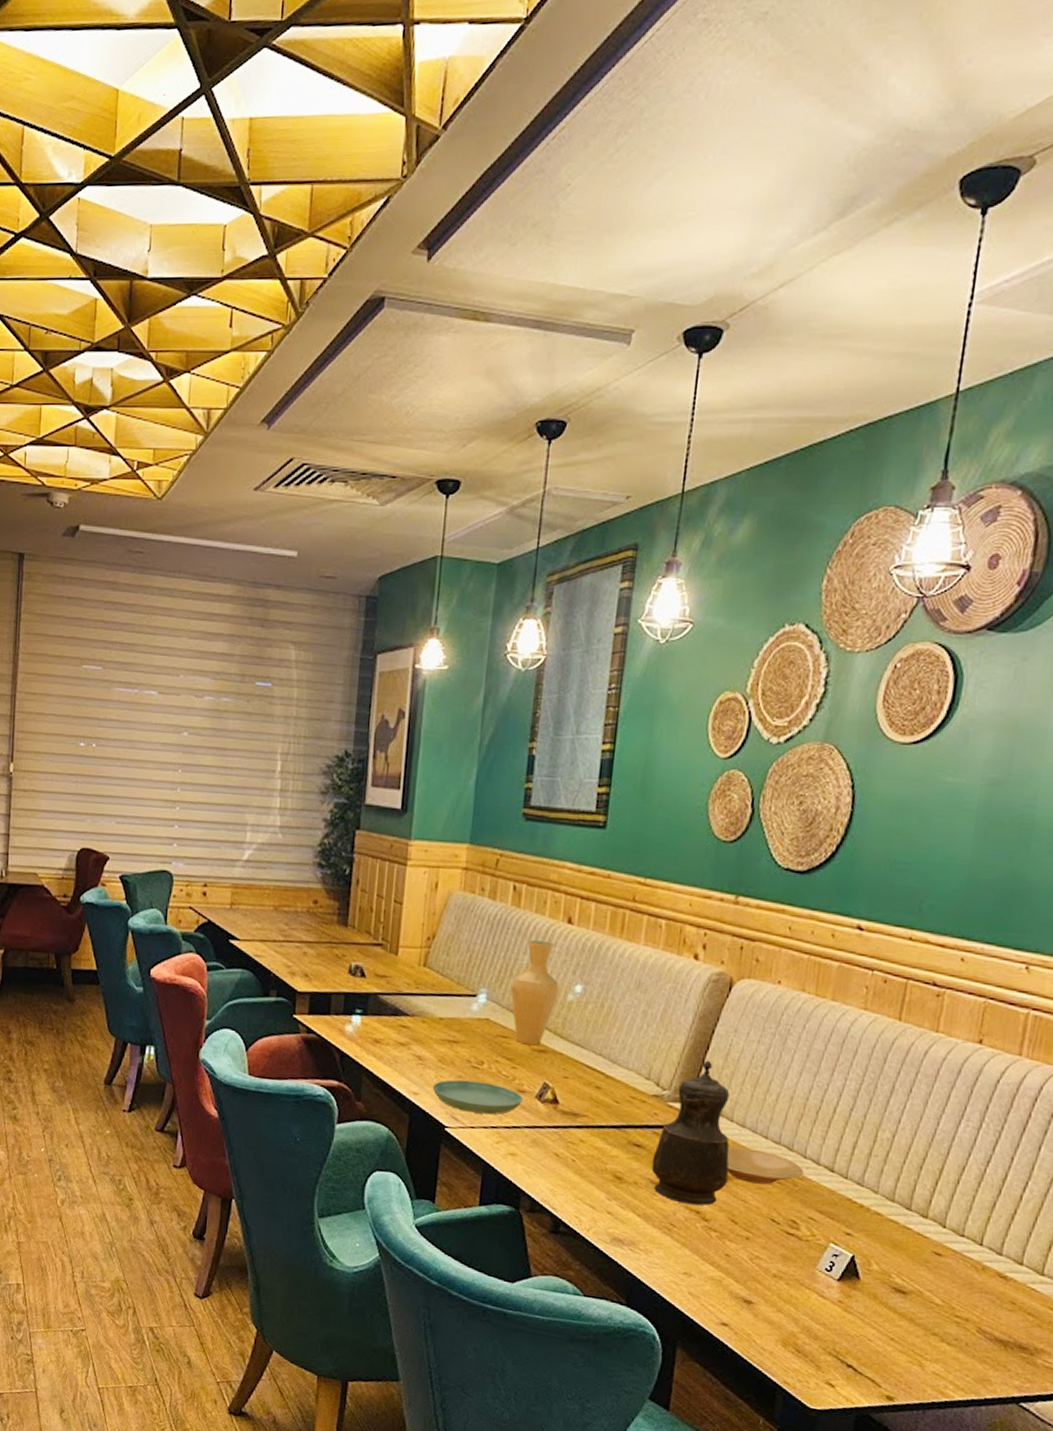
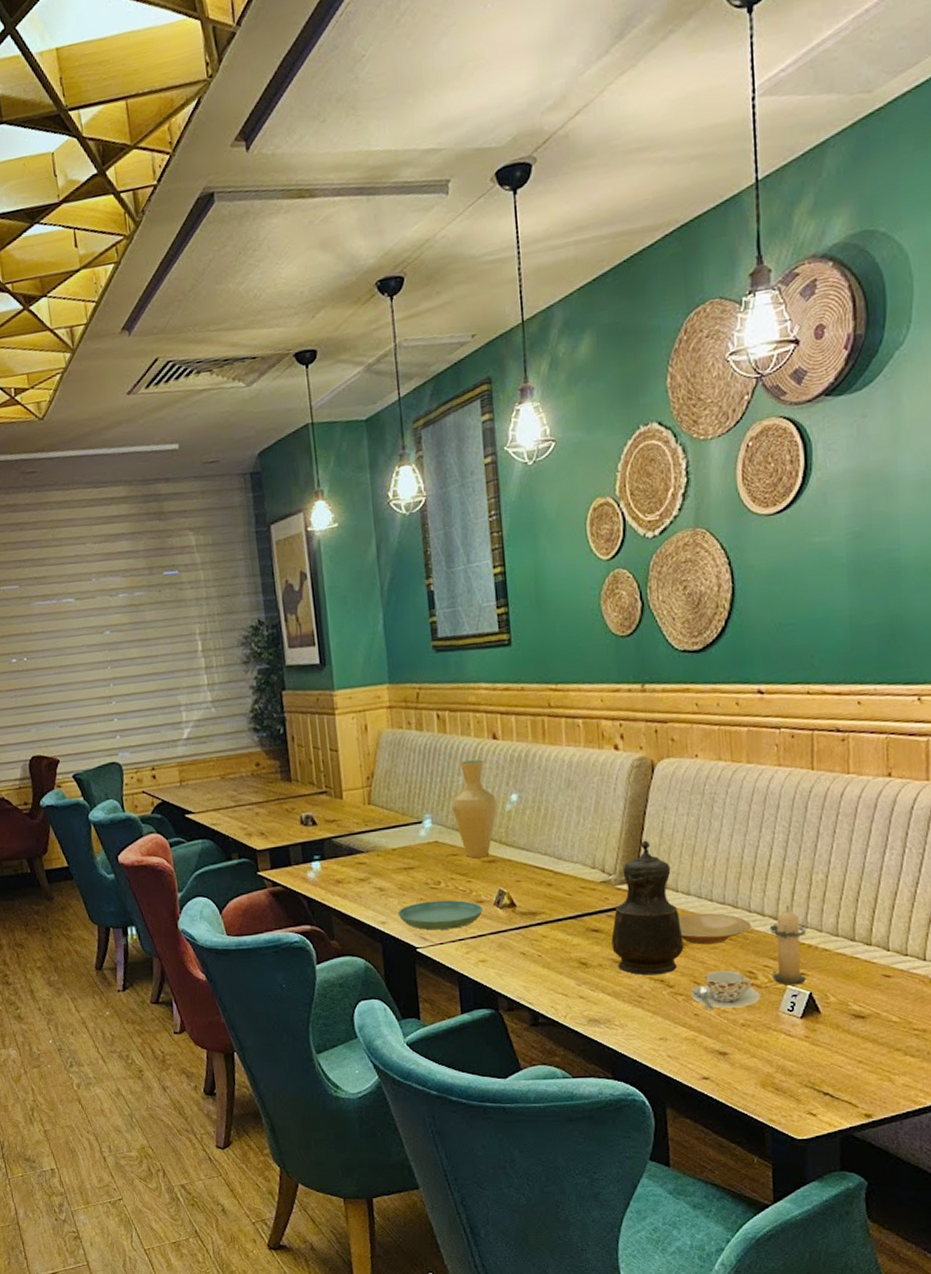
teacup: none [726,1212,800,1257] -> present [691,970,761,1010]
candle: none [815,1159,862,1245] -> present [769,905,807,986]

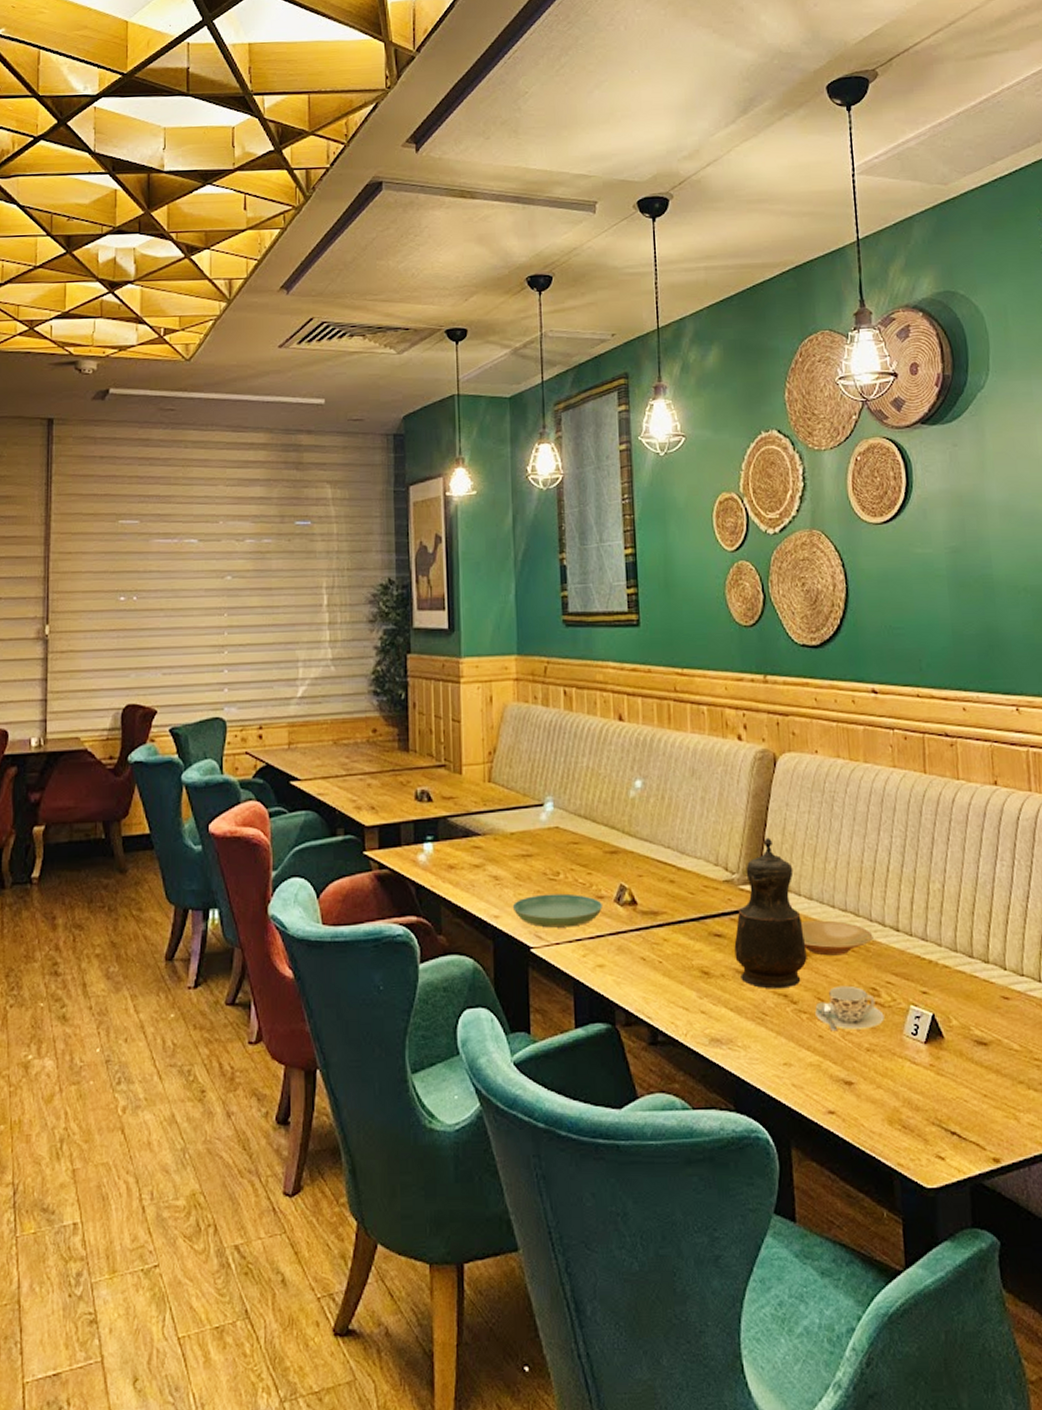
vase: present [451,759,498,859] -> none [574,741,622,848]
candle: present [769,905,807,986] -> none [890,916,928,1005]

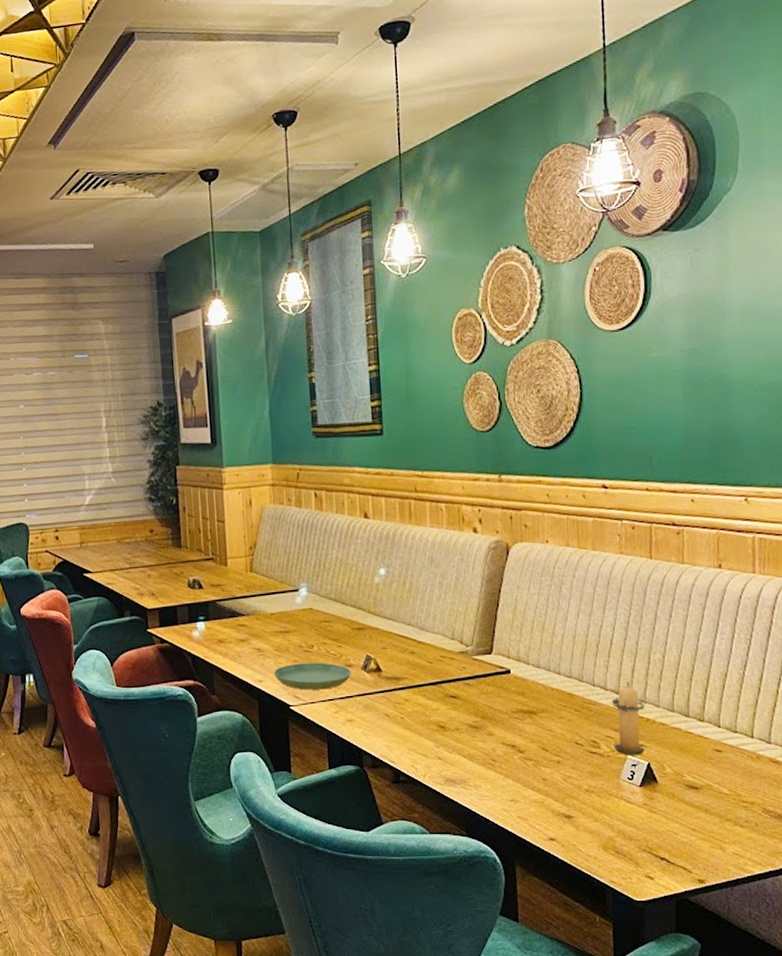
coffeepot: present [734,837,807,989] -> none [468,616,534,741]
saucer: present [800,920,874,956] -> none [528,685,596,714]
teacup: present [815,985,884,1032] -> none [540,738,603,776]
candle: none [890,916,928,1005] -> present [611,681,646,756]

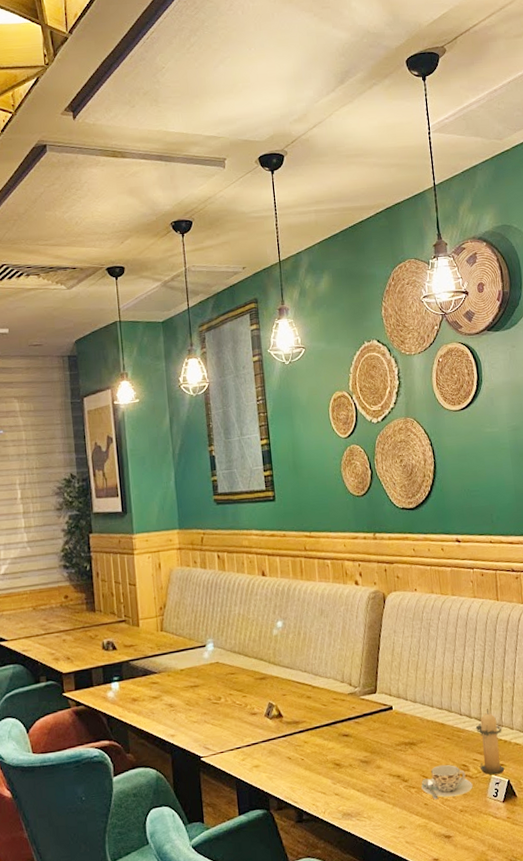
saucer: present [273,662,351,690] -> none [185,713,256,741]
teacup: none [540,738,603,776] -> present [421,764,473,800]

